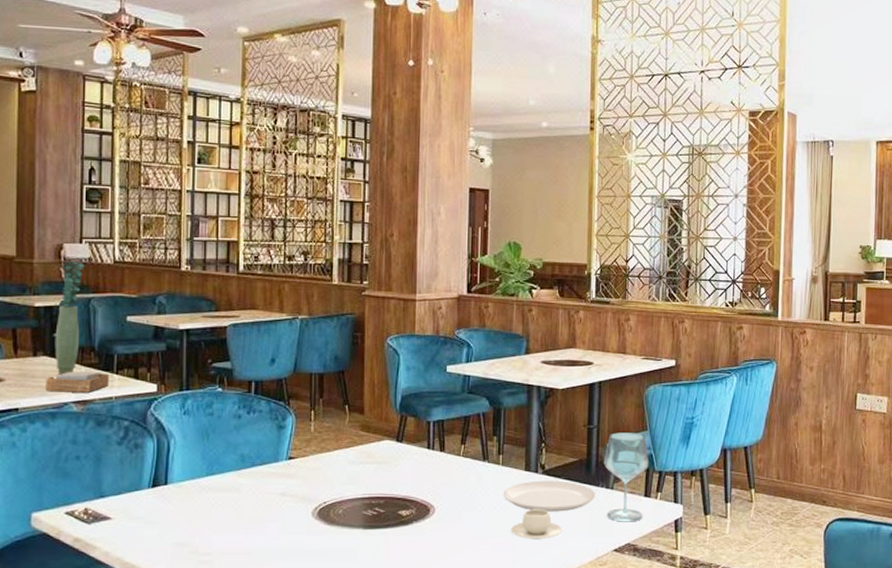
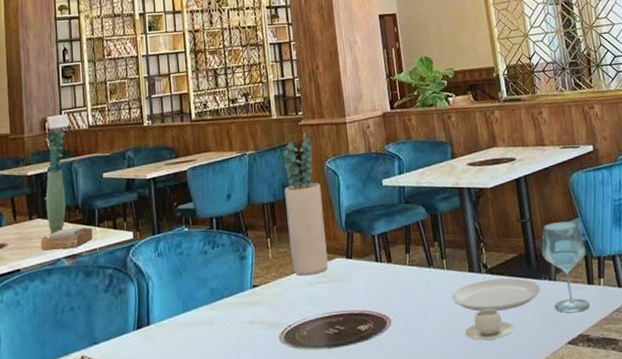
vase: none [335,296,378,454] -> present [282,125,329,276]

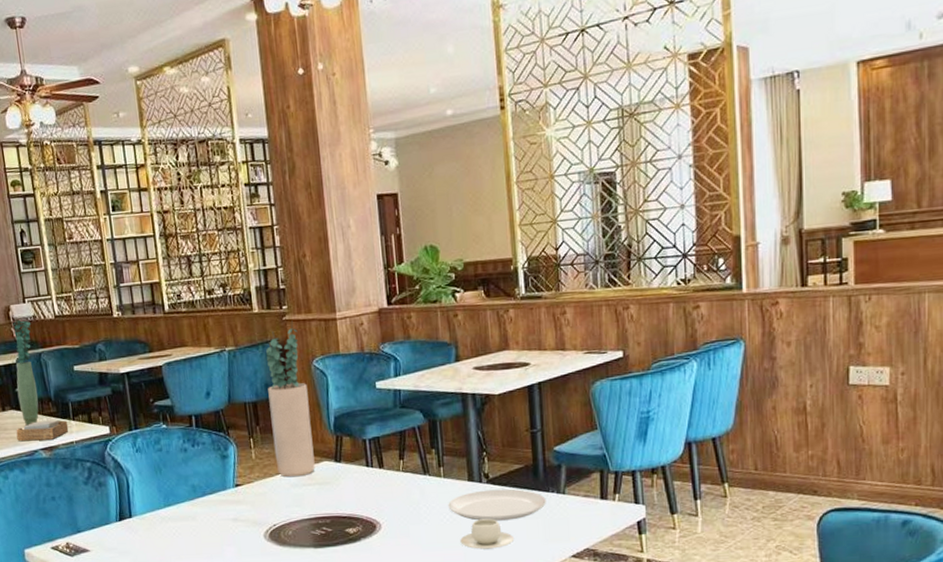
wine glass: present [541,221,590,313] -> none [552,433,602,527]

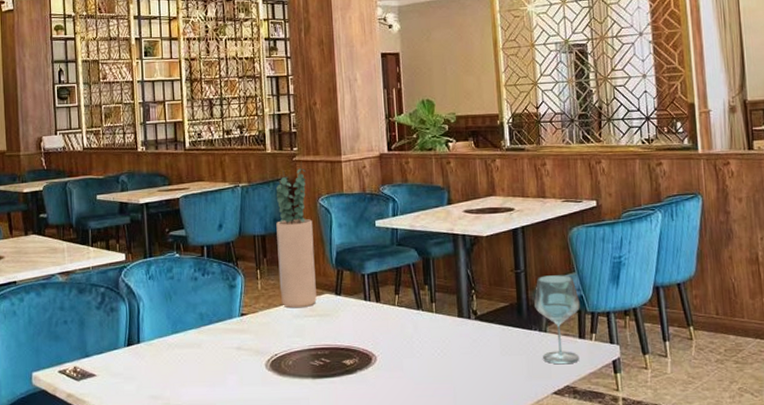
vase: present [12,316,39,426] -> none [41,146,61,250]
napkin holder: present [16,420,69,442] -> none [36,246,87,266]
plate: present [448,488,546,521] -> none [439,325,529,357]
teacup: present [460,519,515,549] -> none [450,354,501,384]
wine glass: none [552,433,602,527] -> present [534,275,580,365]

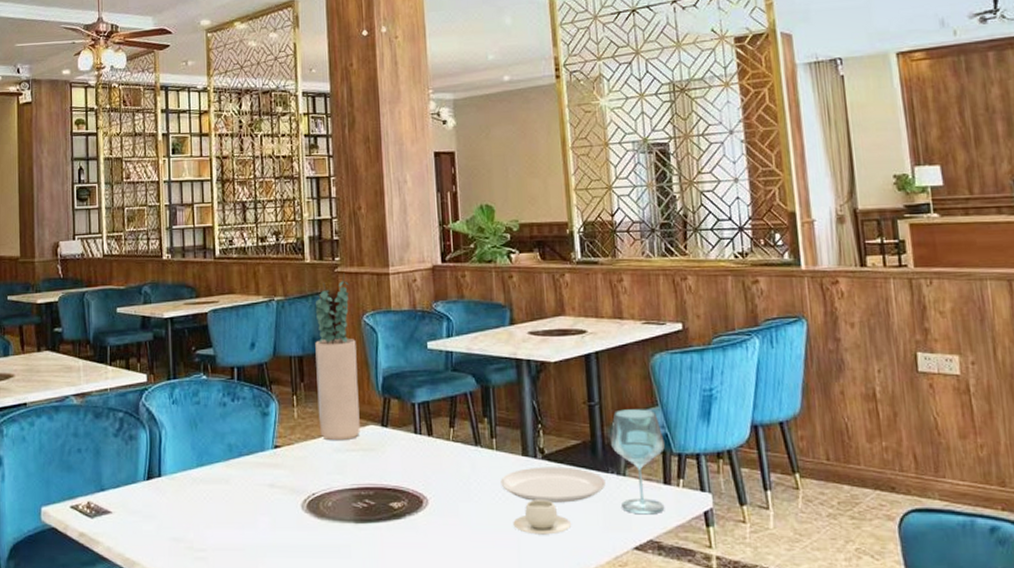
plate: none [439,325,529,357] -> present [500,466,606,503]
teacup: none [450,354,501,384] -> present [513,500,572,535]

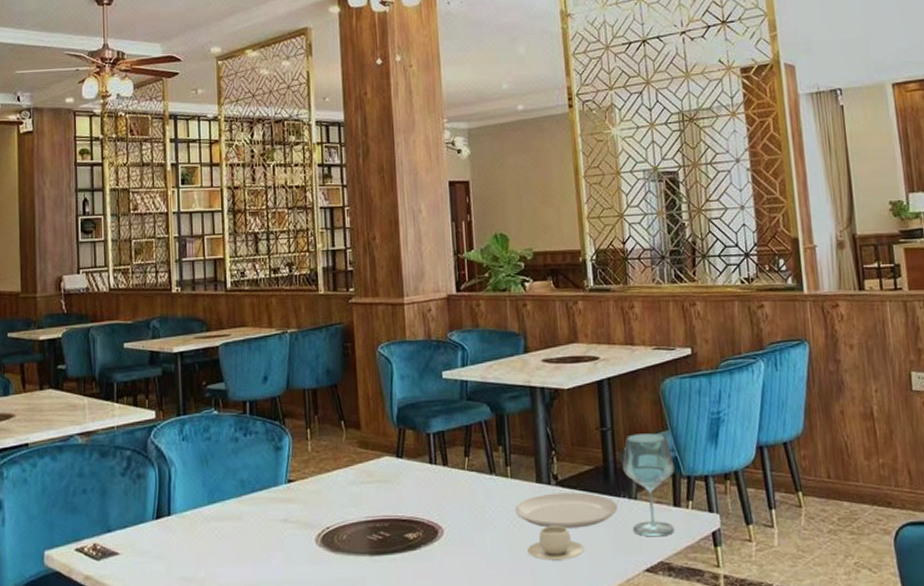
vase: present [315,273,360,441] -> none [329,304,375,474]

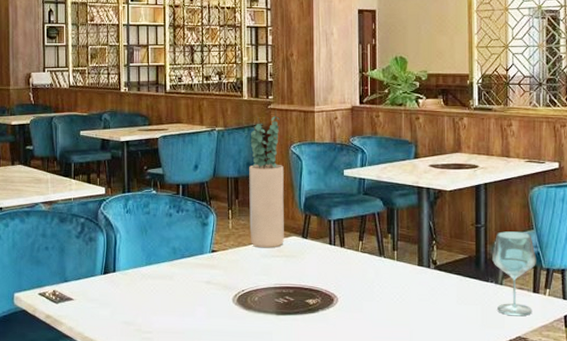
vase: none [329,304,375,474] -> present [249,109,284,248]
plate: present [515,492,618,528] -> none [399,275,485,305]
teacup: present [527,526,585,561] -> none [407,301,456,330]

